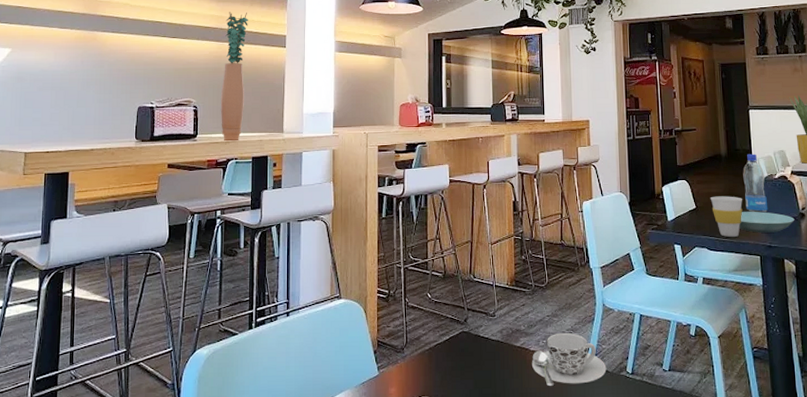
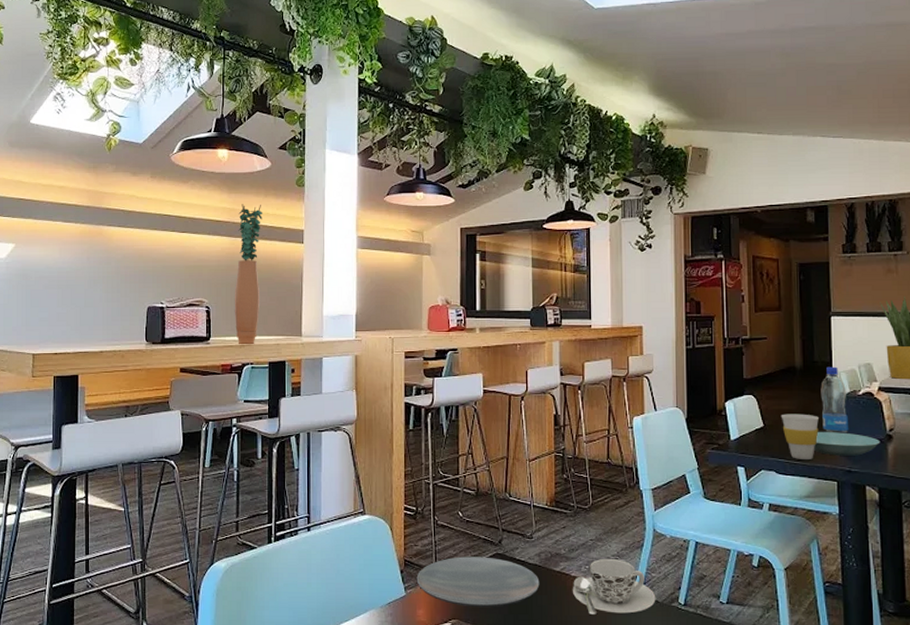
plate: none [389,335,502,384] -> present [416,556,540,608]

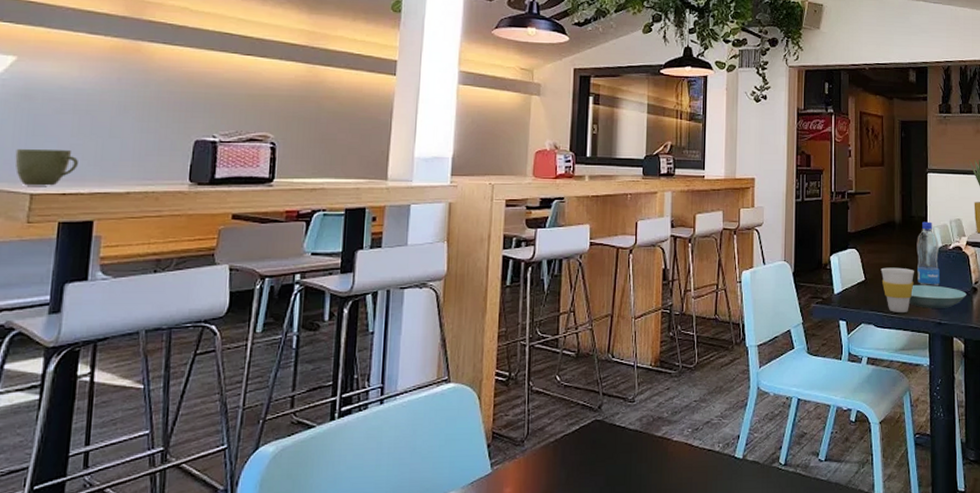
cup: none [20,318,64,347] -> present [14,149,78,186]
vase: present [234,204,264,345] -> none [306,27,350,189]
plate: present [416,556,540,608] -> none [505,424,640,482]
teacup: present [572,558,656,616] -> none [673,419,757,482]

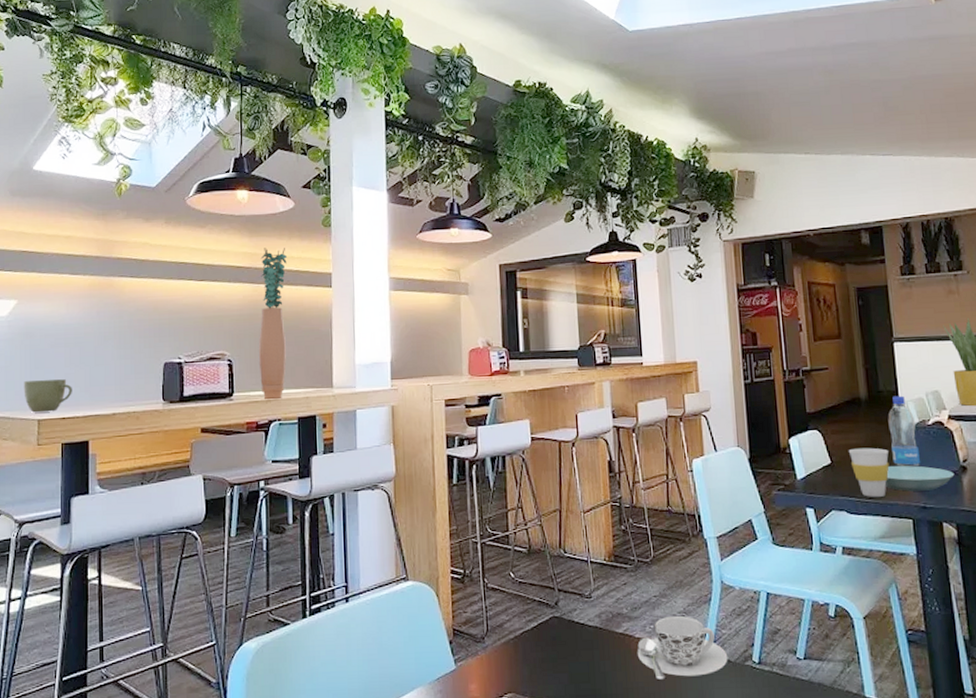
vase: none [306,27,350,189] -> present [258,248,288,400]
teacup: none [673,419,757,482] -> present [637,615,728,681]

